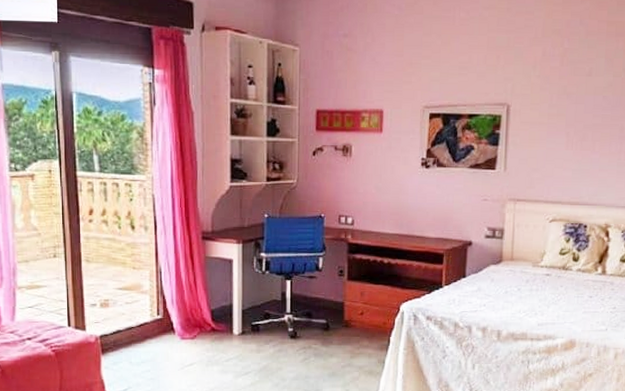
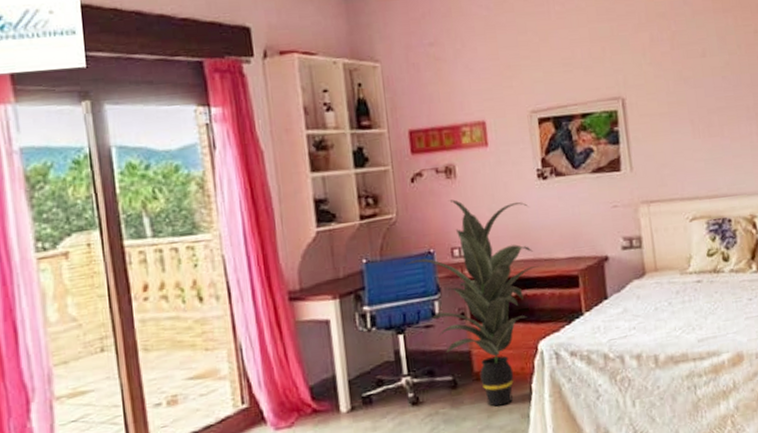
indoor plant: none [299,175,411,350] -> present [405,199,539,407]

